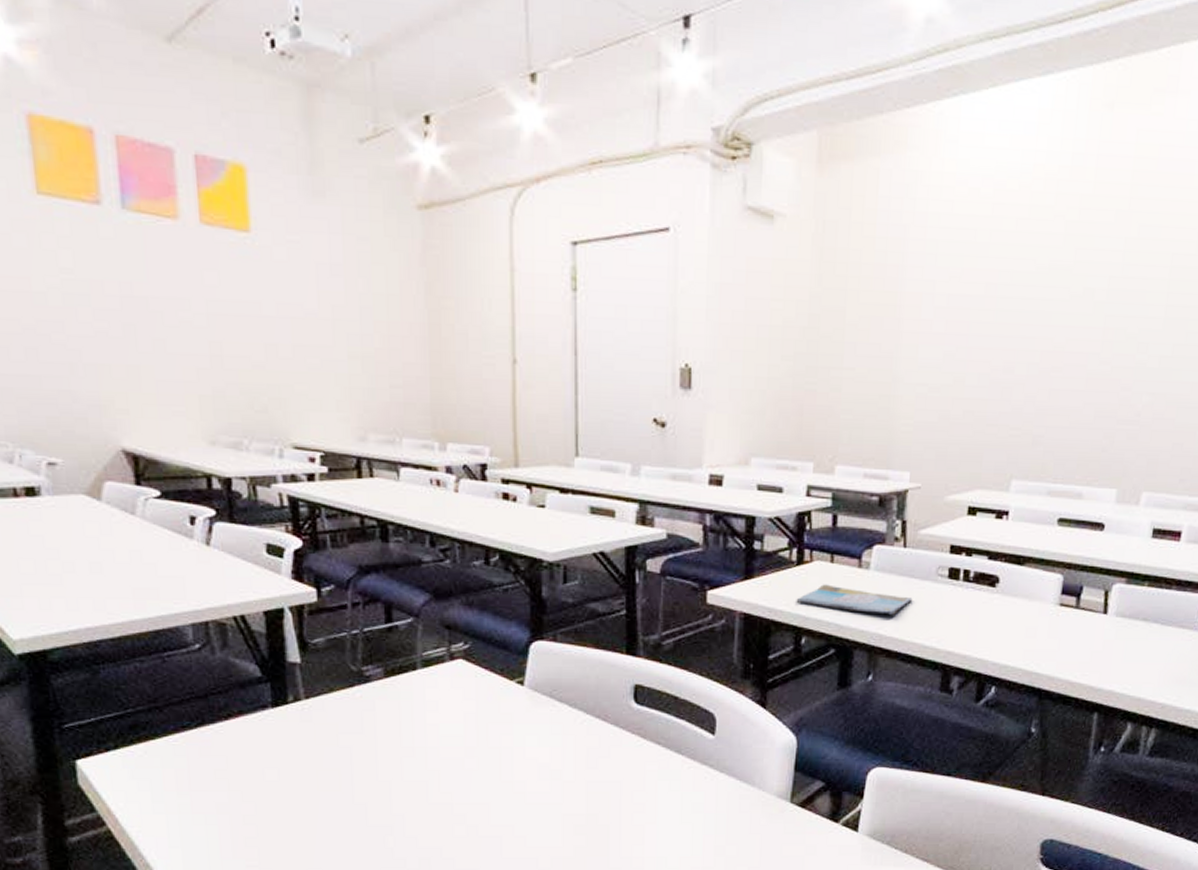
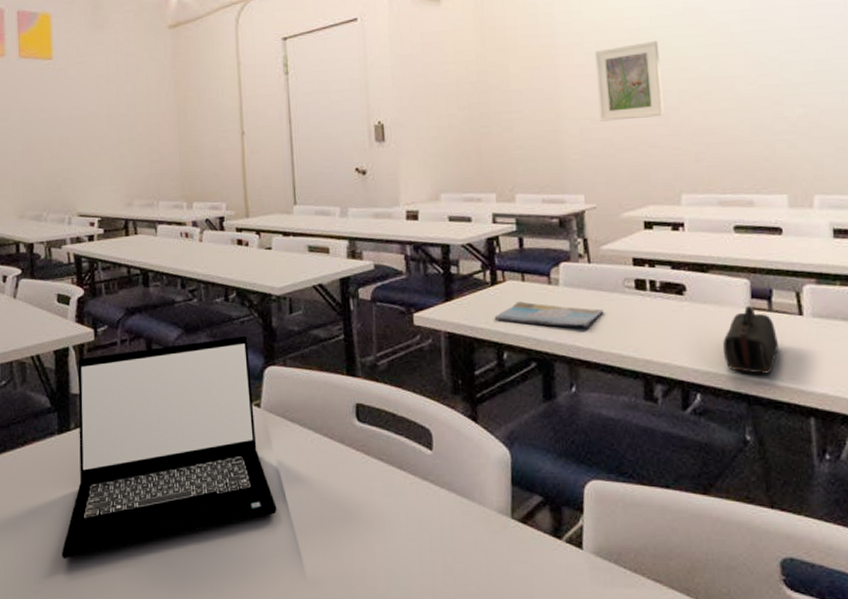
laptop computer: none [280,605,538,842] -> present [61,335,277,560]
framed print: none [939,301,1016,391] -> present [594,41,664,122]
pencil case: none [1024,602,1079,670] -> present [723,306,778,374]

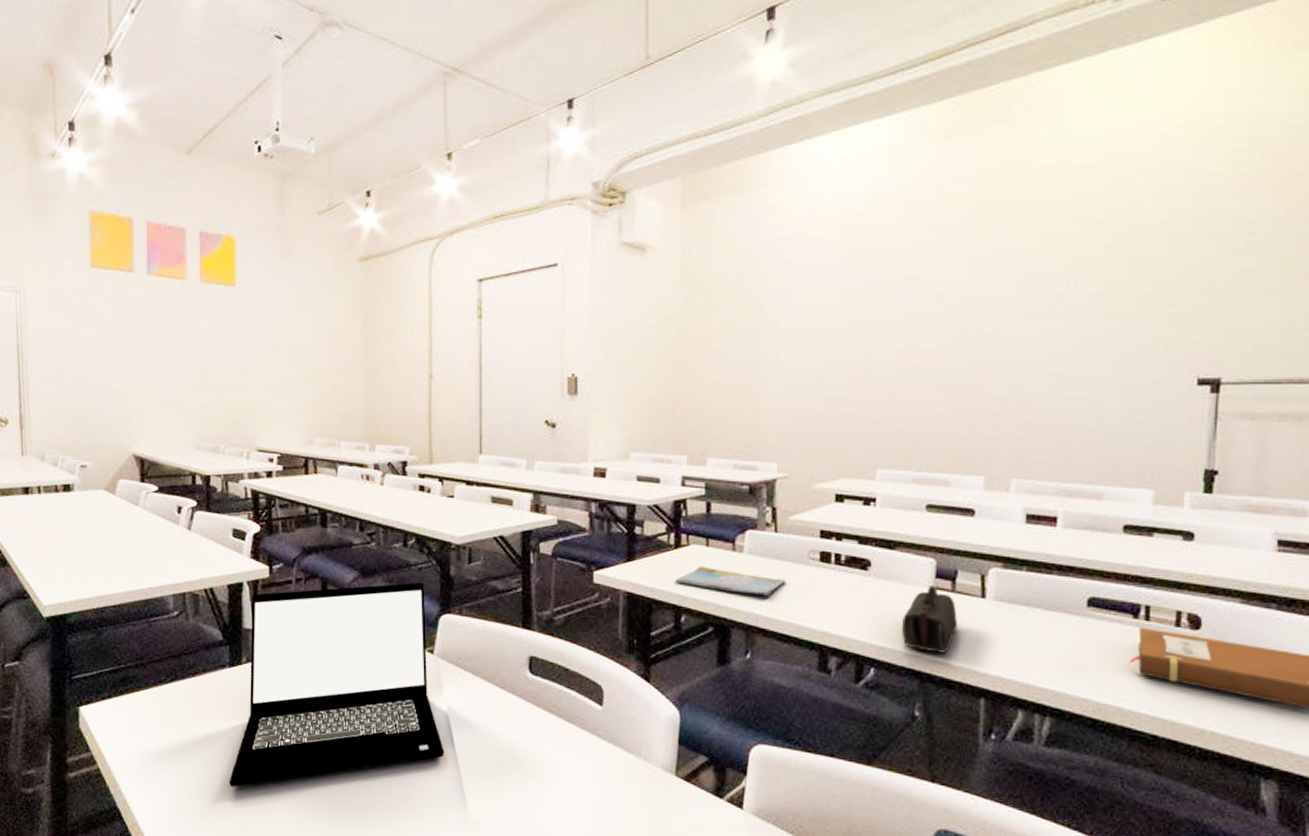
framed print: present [594,41,664,122] -> none [801,309,869,389]

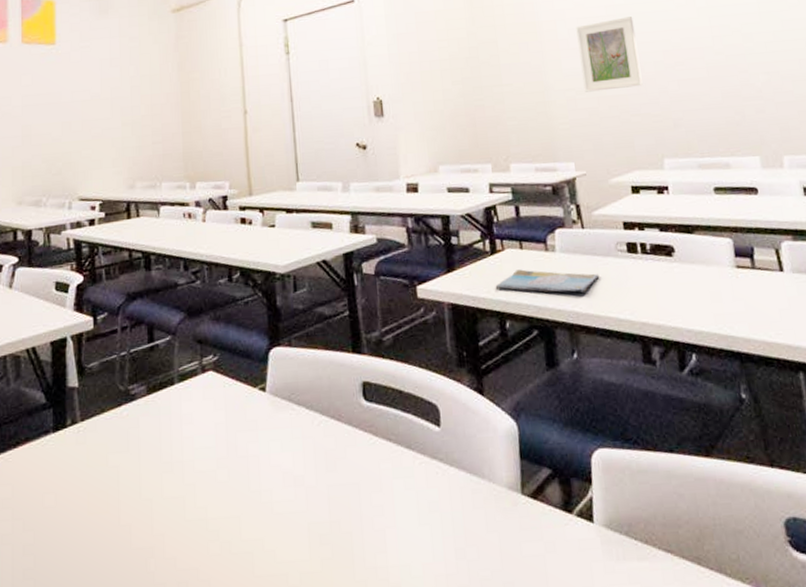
laptop computer: present [229,582,444,788] -> none [54,316,284,572]
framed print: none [801,309,869,389] -> present [576,16,643,92]
pencil case: present [902,585,957,653] -> none [712,264,764,331]

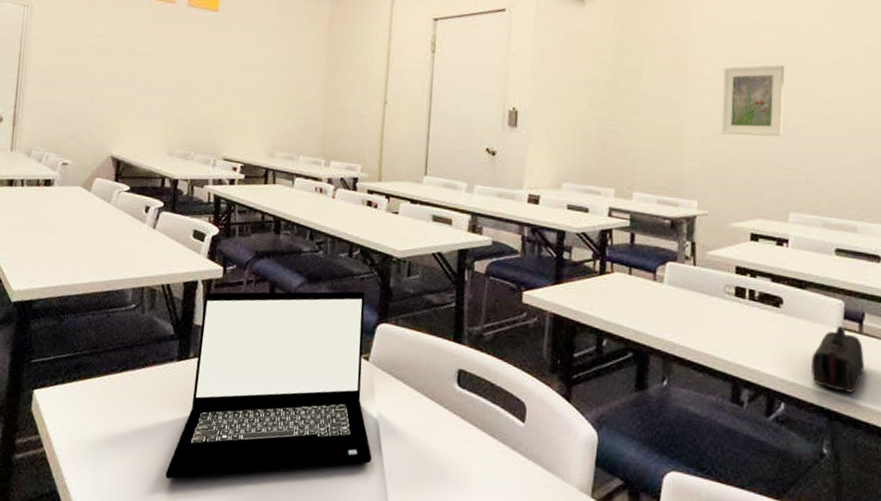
laptop computer: none [54,316,284,572] -> present [165,291,372,480]
book: present [495,269,600,293] -> none [598,293,703,326]
pencil case: none [712,264,764,331] -> present [811,326,864,393]

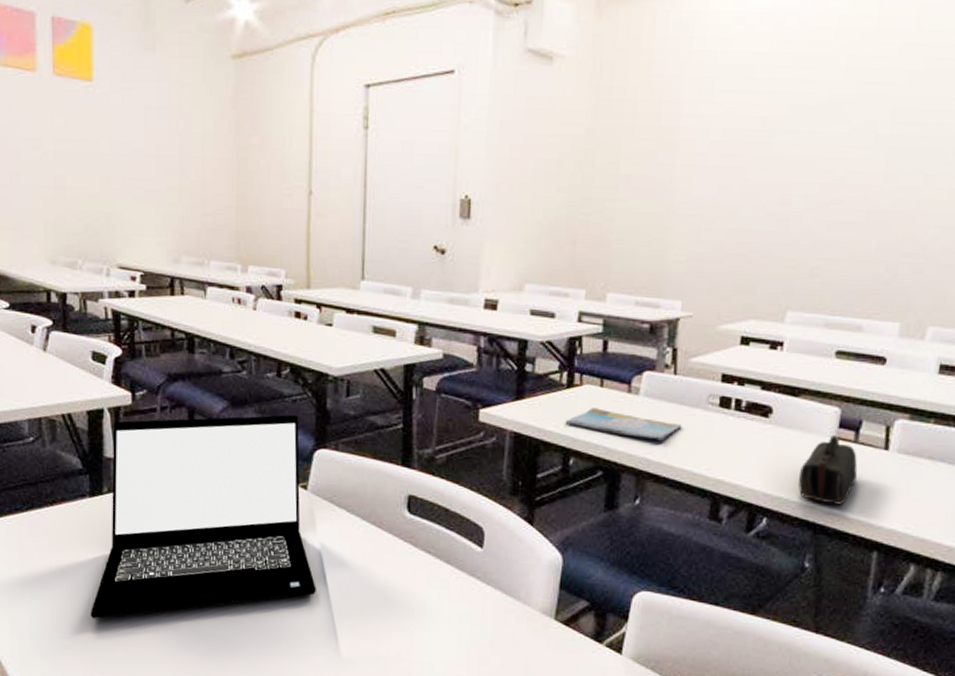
book: none [598,293,703,326] -> present [565,407,682,441]
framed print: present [721,65,785,137] -> none [713,135,794,223]

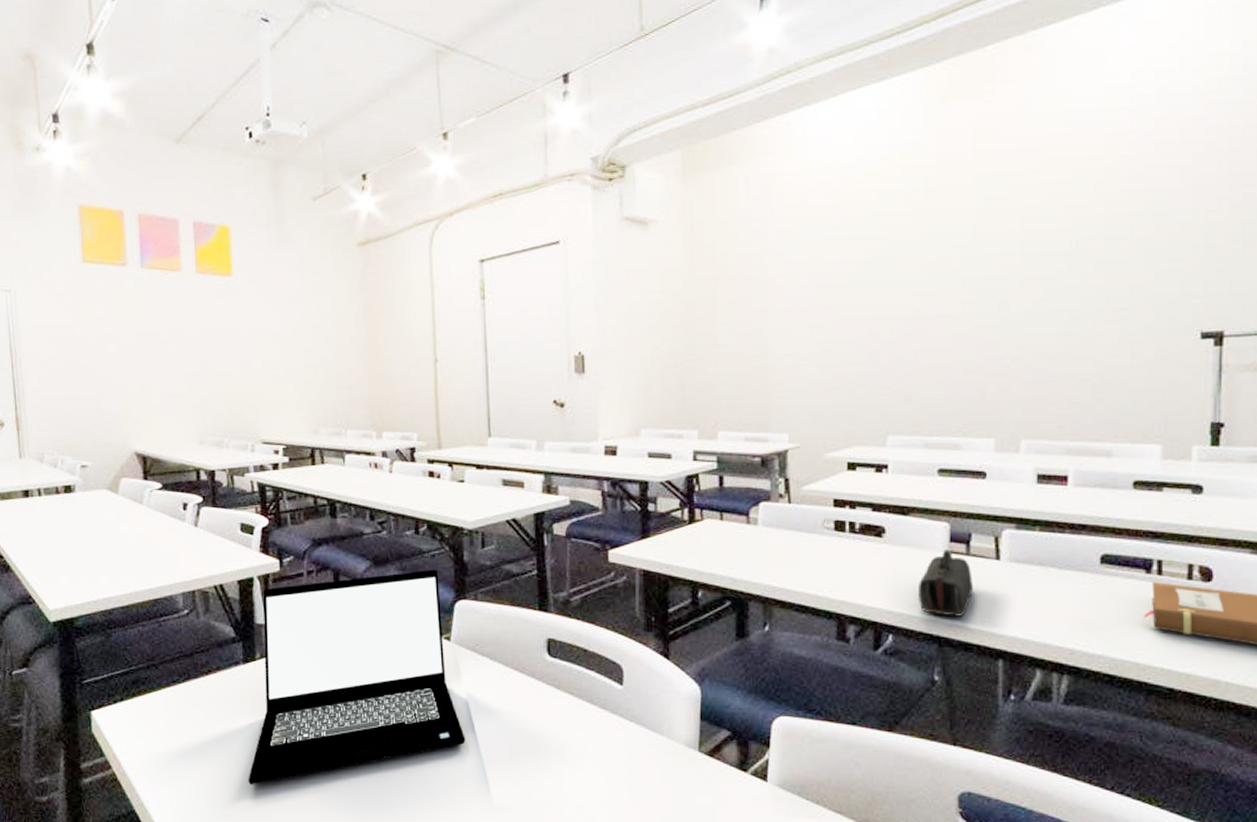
book: present [565,407,682,441] -> none [690,540,802,567]

